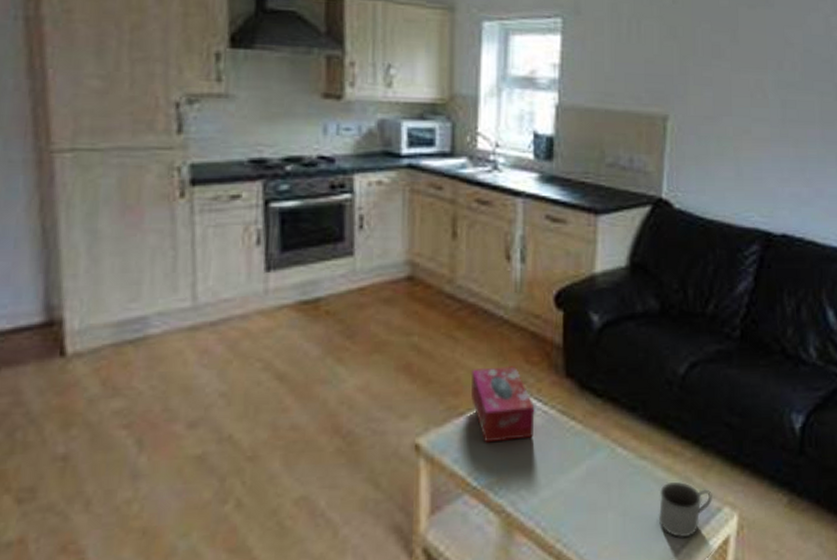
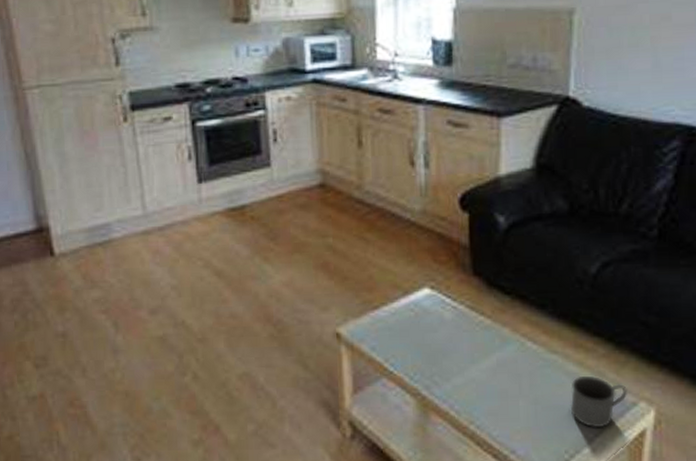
tissue box: present [470,366,535,443] -> none [382,265,445,334]

